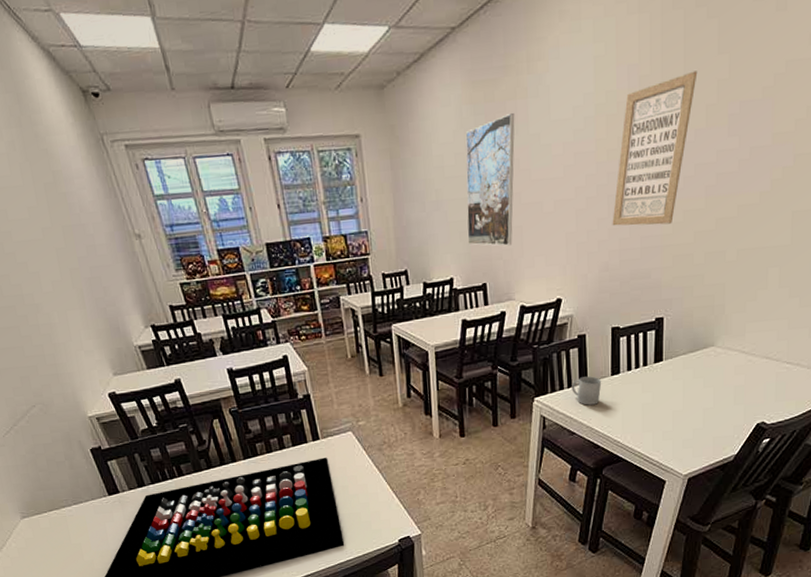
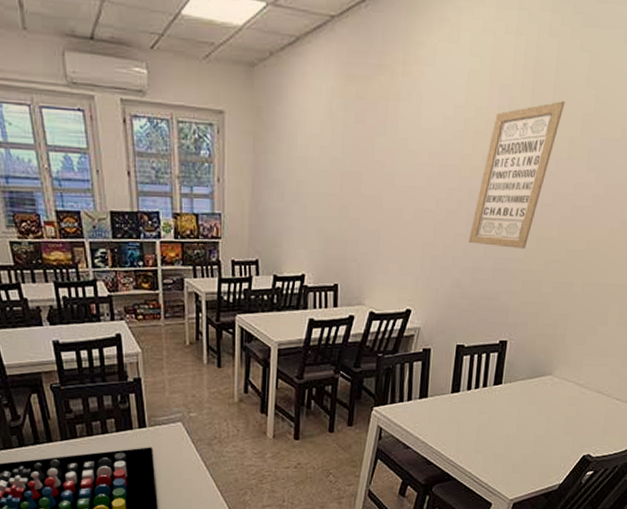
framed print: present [465,113,515,246] -> none [323,114,385,249]
mug: present [571,376,602,405] -> none [411,391,442,421]

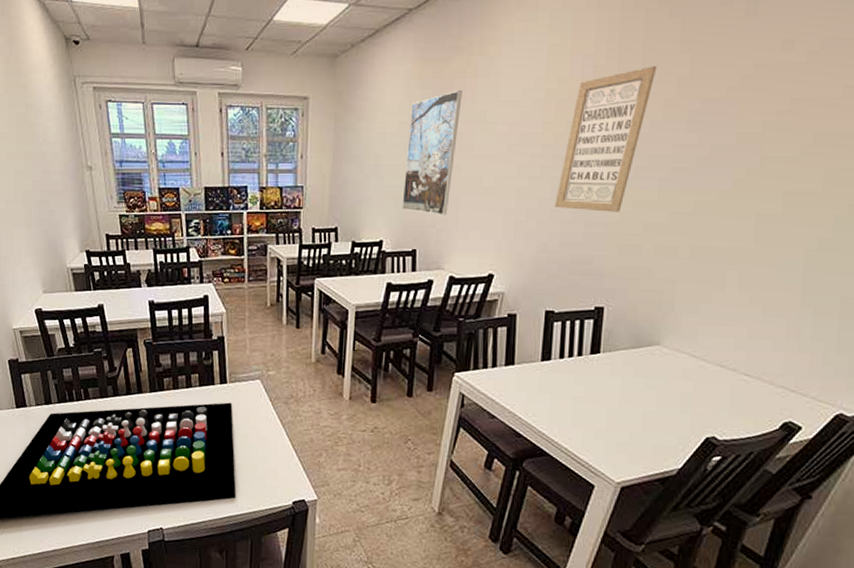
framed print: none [323,114,385,249] -> present [402,91,463,216]

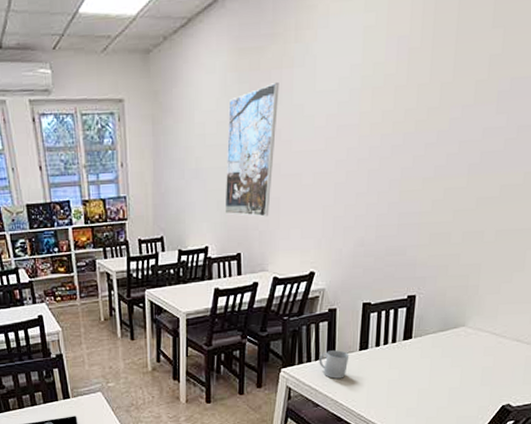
mug: none [496,358,530,390] -> present [319,350,350,379]
wall art: present [554,66,657,212] -> none [370,45,470,202]

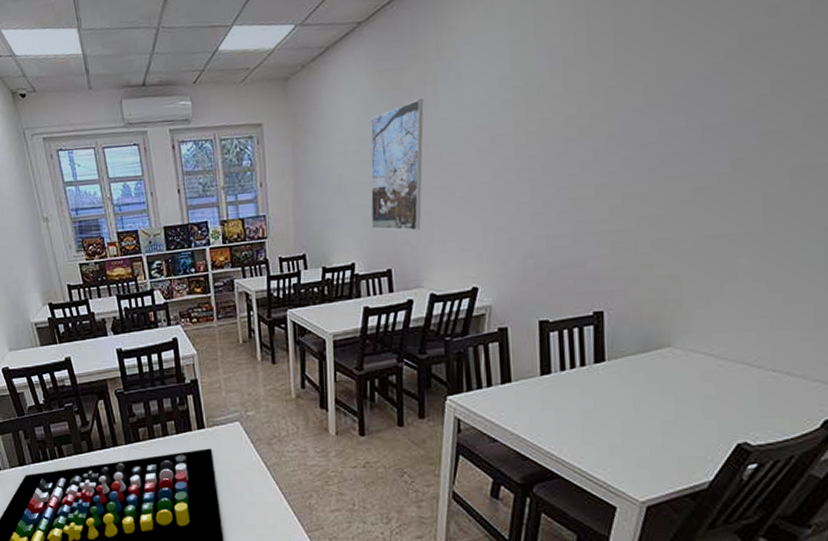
mug: present [319,350,350,379] -> none [491,375,529,409]

